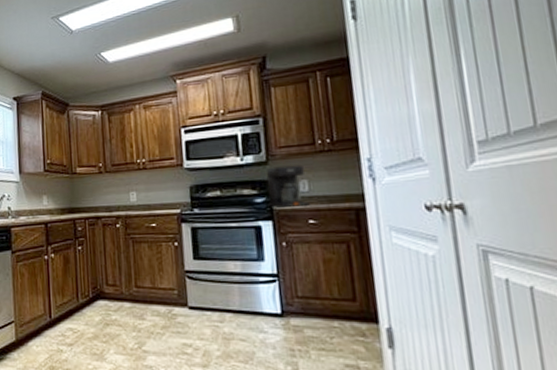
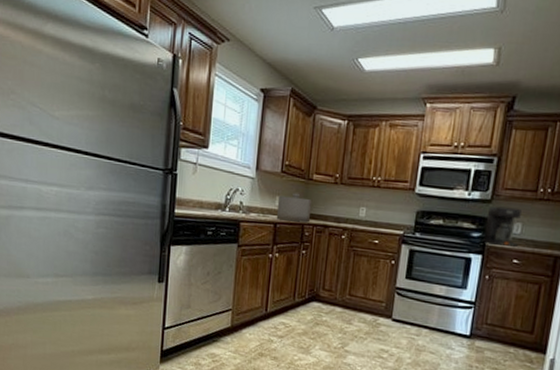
canister: none [45,189,81,219] -> present [276,192,313,223]

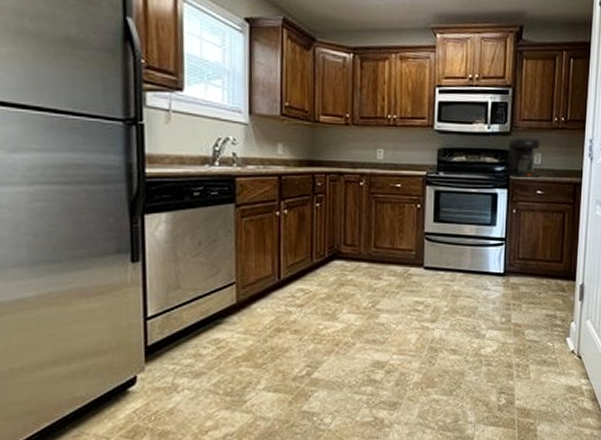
canister: present [276,192,313,223] -> none [280,138,322,171]

